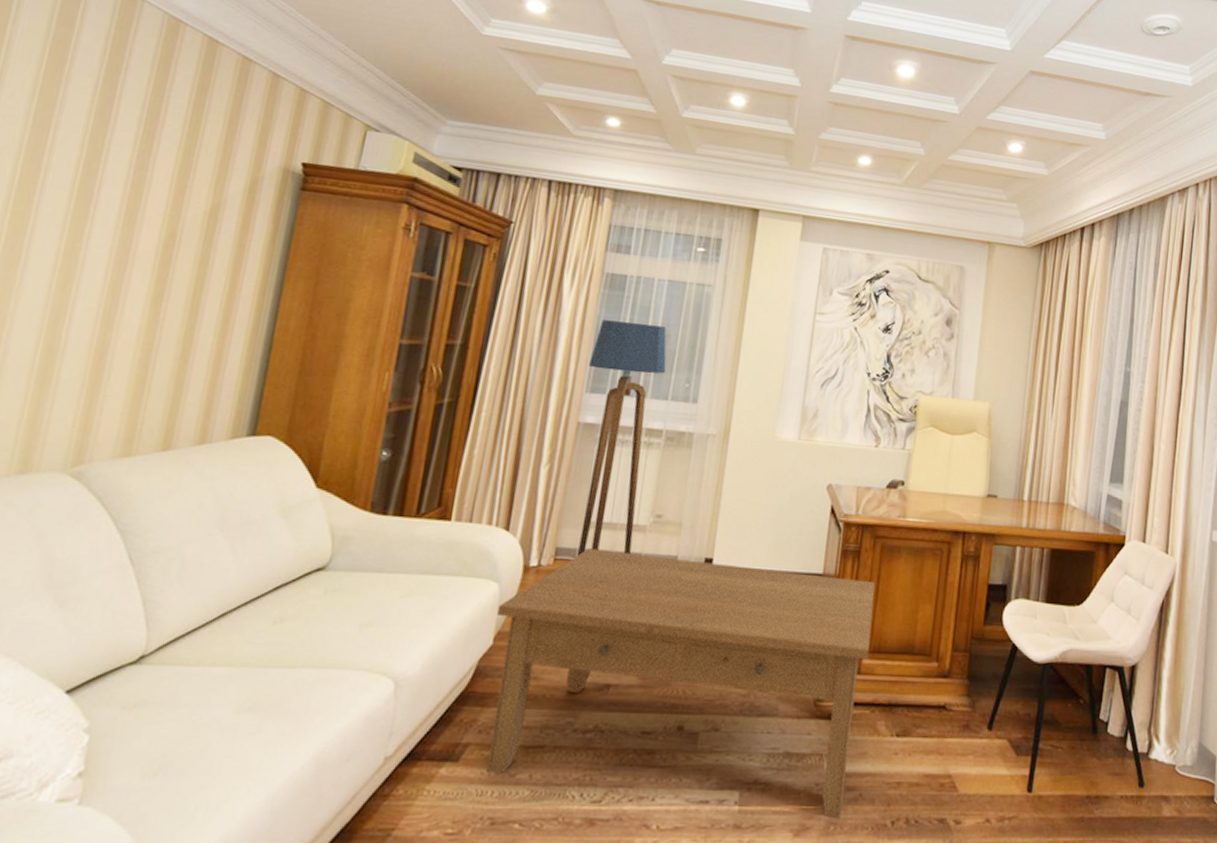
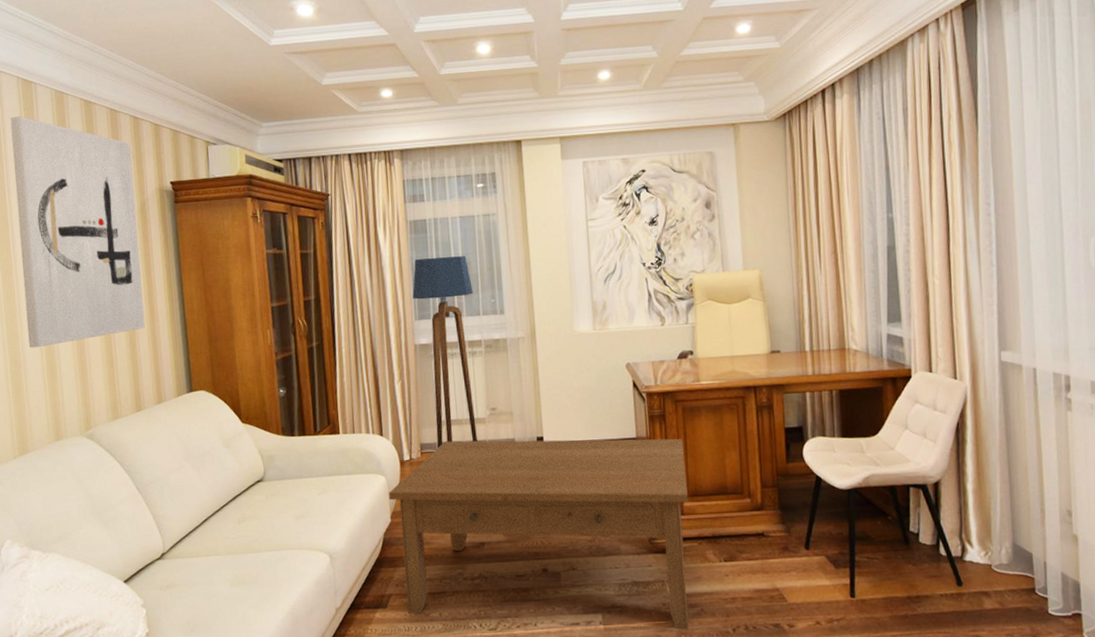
wall art: none [19,32,260,341] -> present [10,116,145,348]

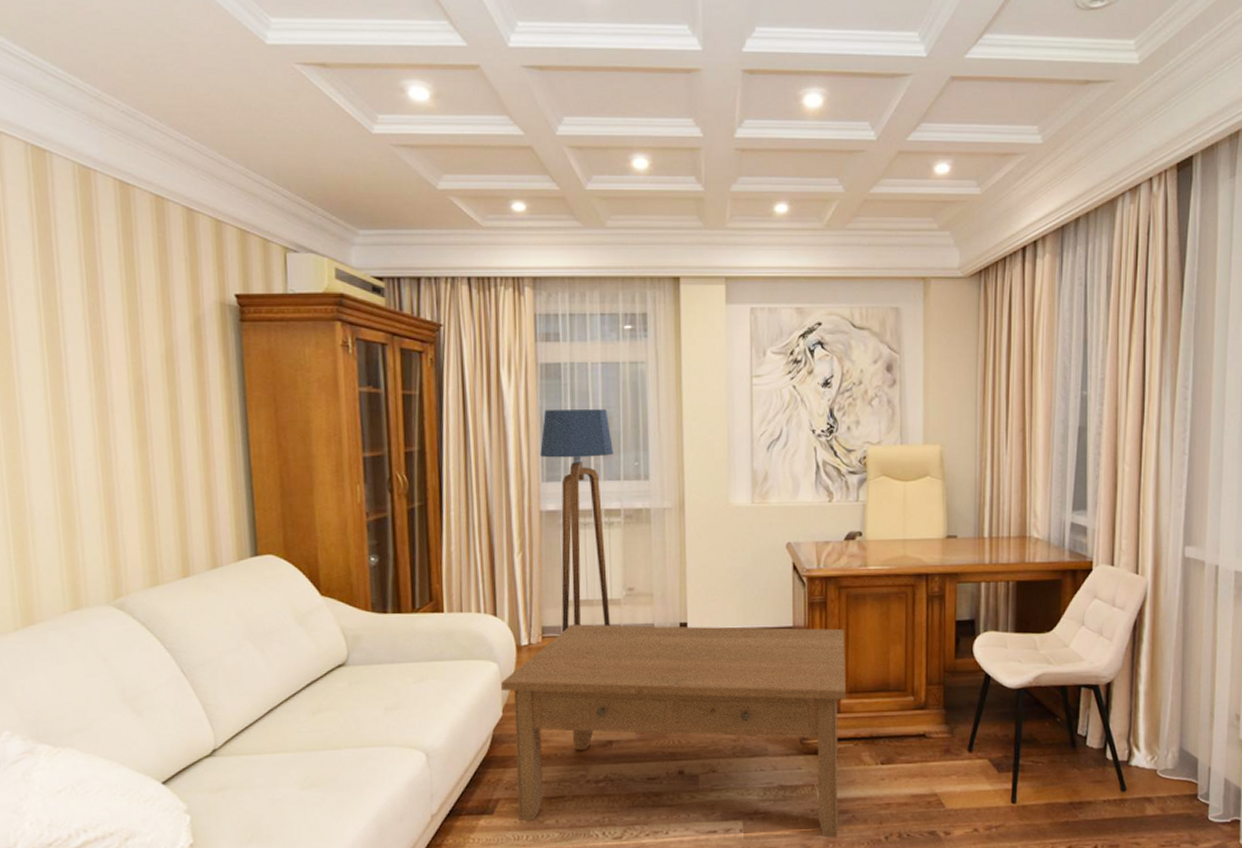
wall art: present [10,116,145,348] -> none [14,193,197,494]

